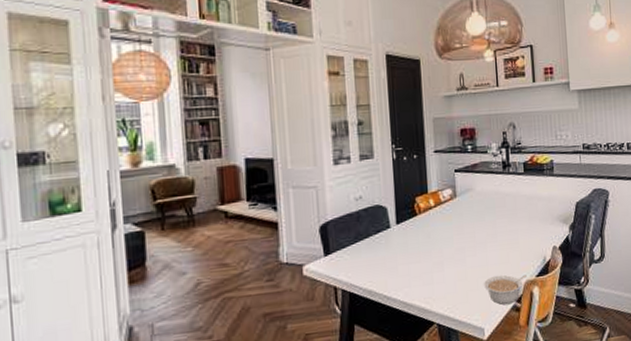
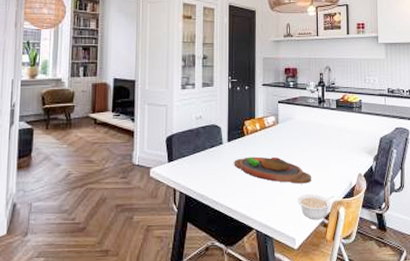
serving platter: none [405,237,499,266] -> present [234,156,311,184]

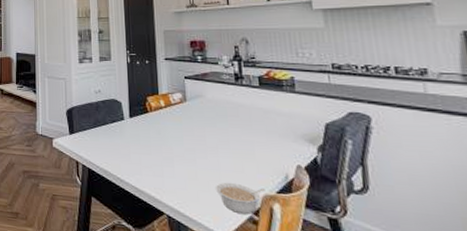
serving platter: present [234,156,311,184] -> none [137,135,232,171]

